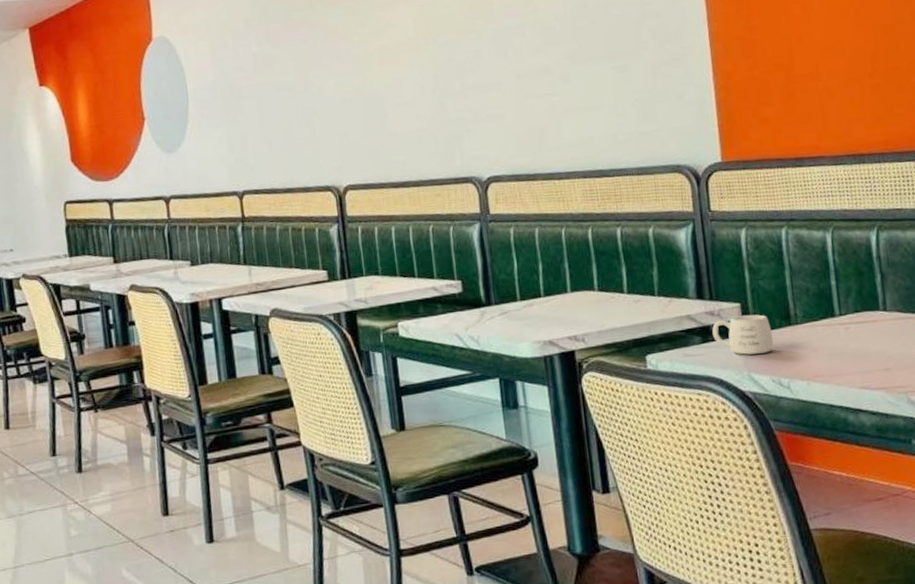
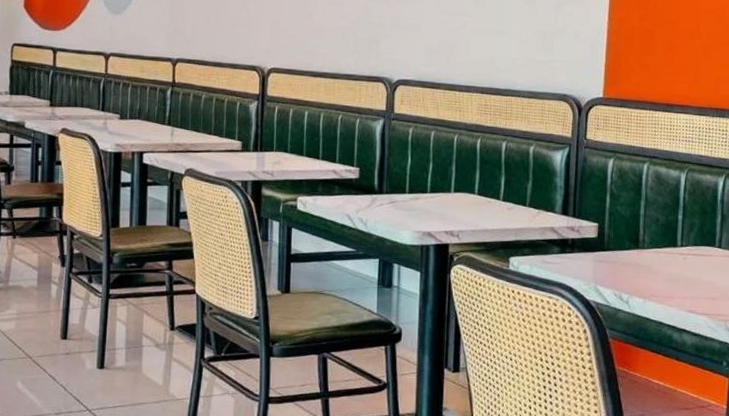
mug: present [712,314,774,355] -> none [570,234,621,270]

